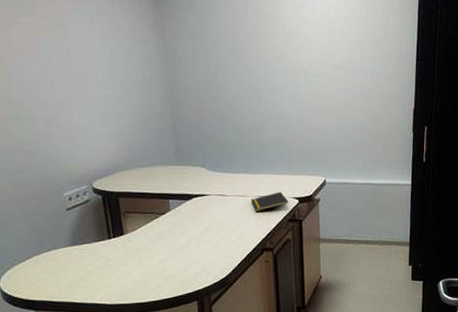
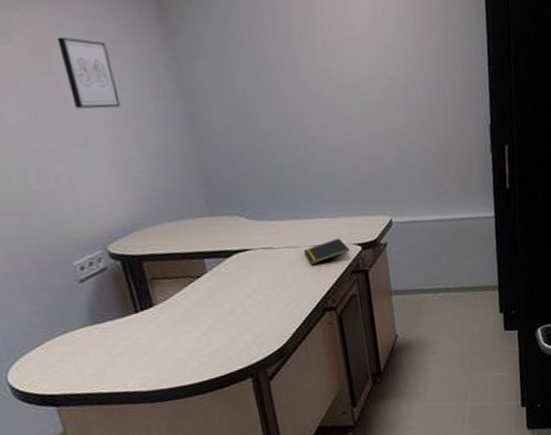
wall art: none [72,13,116,73] -> present [57,36,121,109]

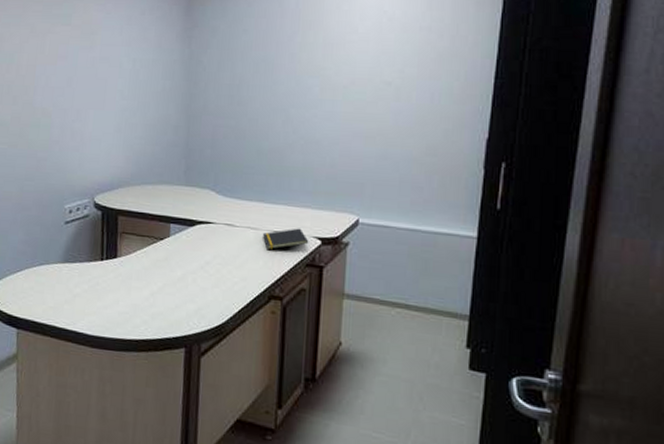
wall art: present [57,36,121,109] -> none [101,22,139,82]

